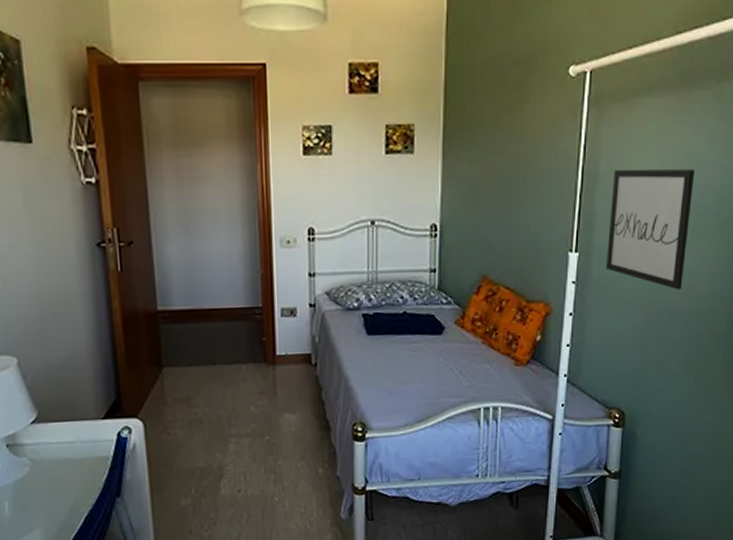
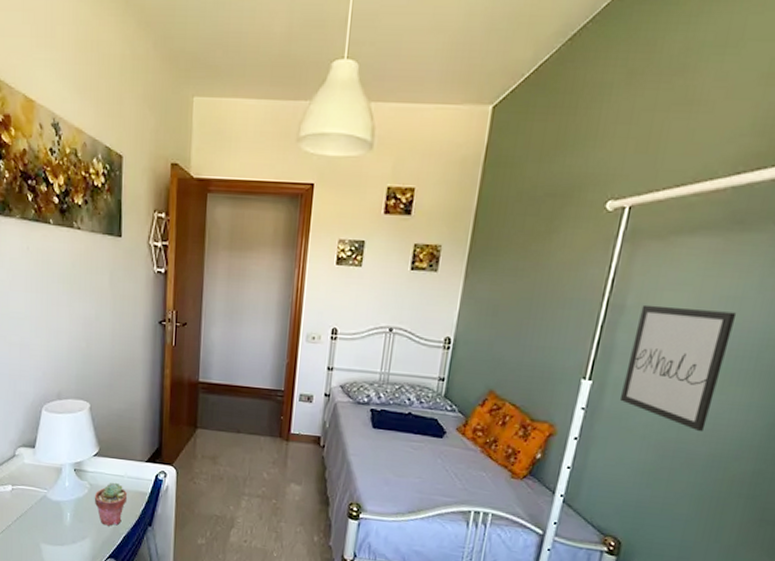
potted succulent: none [38,451,84,508] -> present [94,482,128,526]

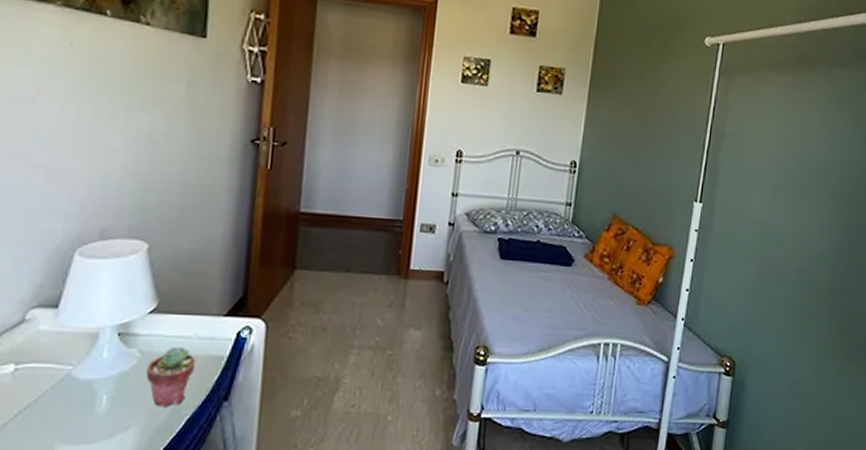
wall art: present [619,304,737,432] -> none [725,132,809,249]

